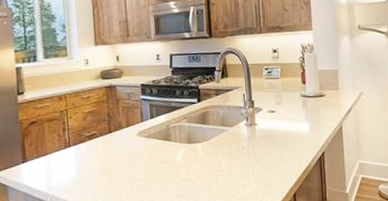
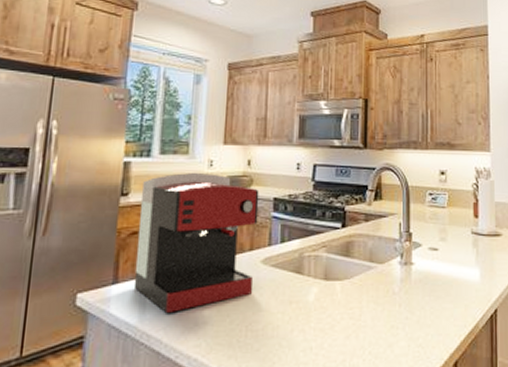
coffee maker: none [34,70,132,180] -> present [133,172,259,312]

